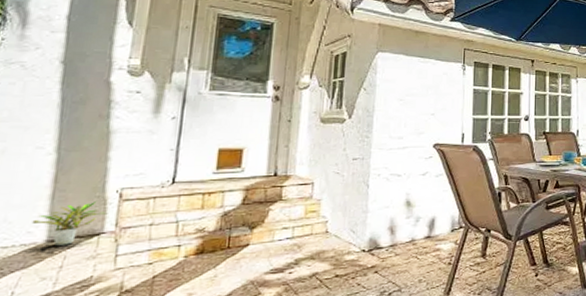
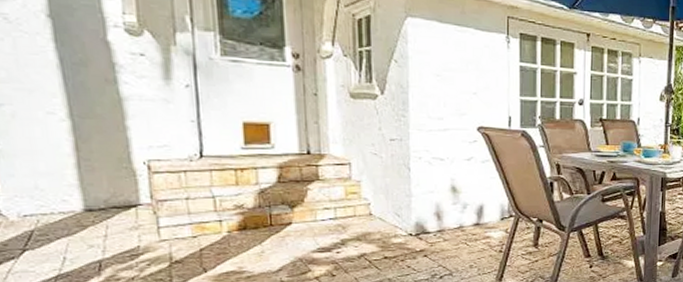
potted plant: present [31,200,108,246] -> none [64,171,140,215]

